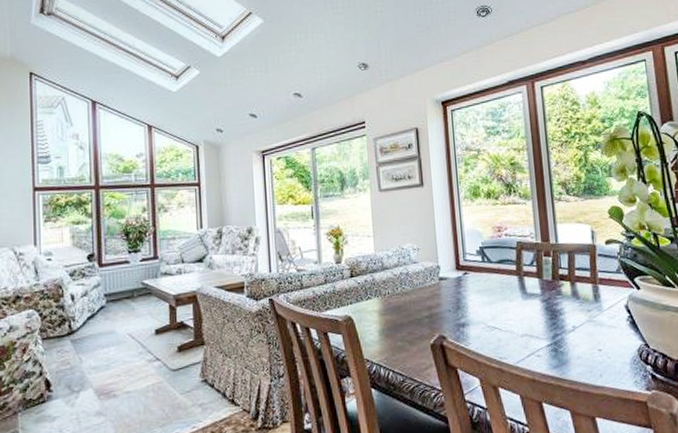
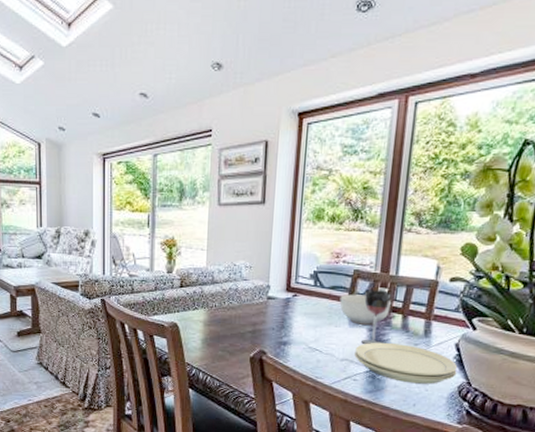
bowl: none [509,265,558,296] -> present [340,294,392,325]
wineglass: none [531,259,557,317] -> present [361,290,390,345]
plate: none [533,311,633,353] -> present [354,342,458,384]

